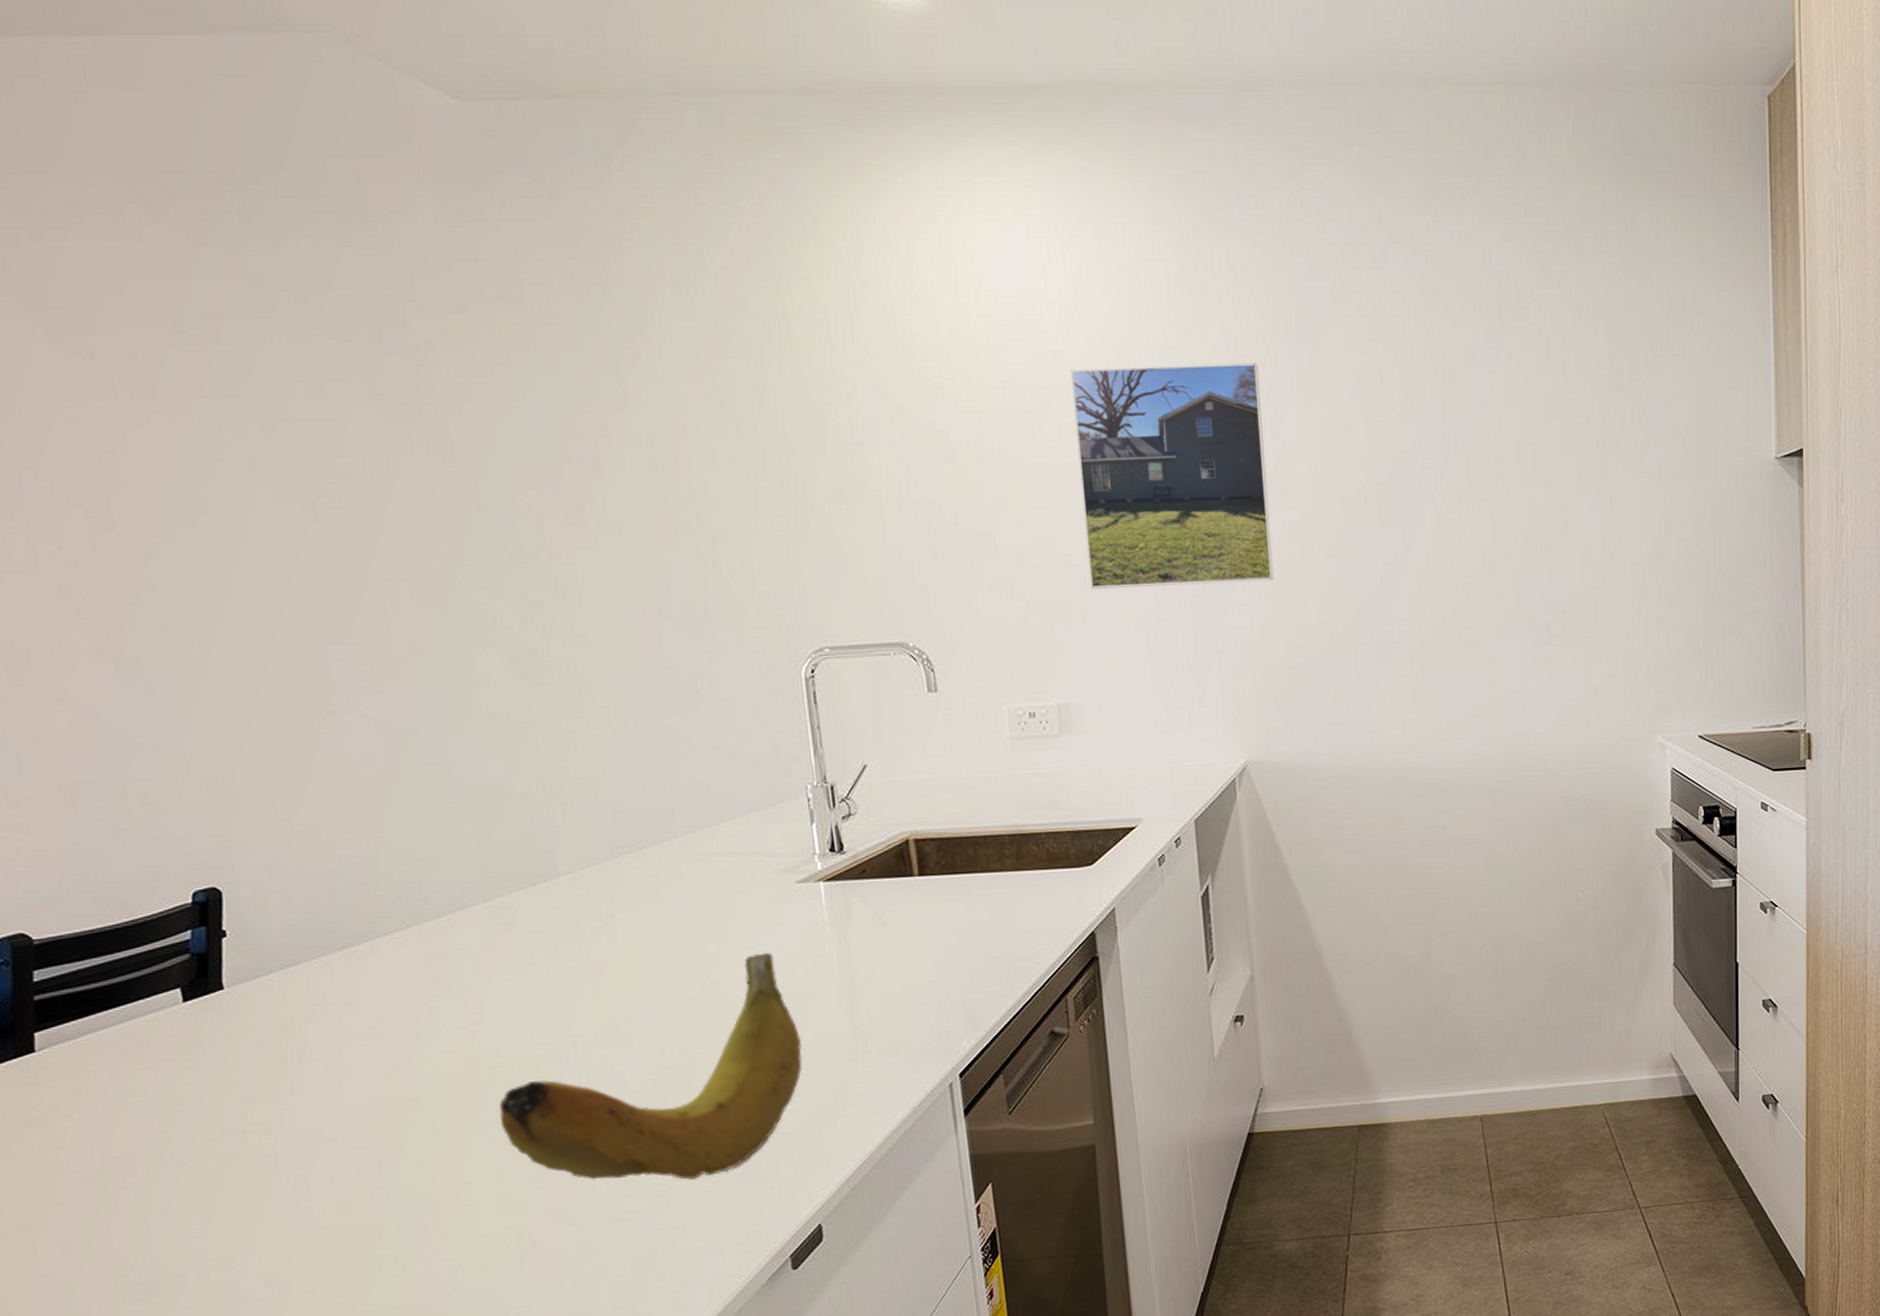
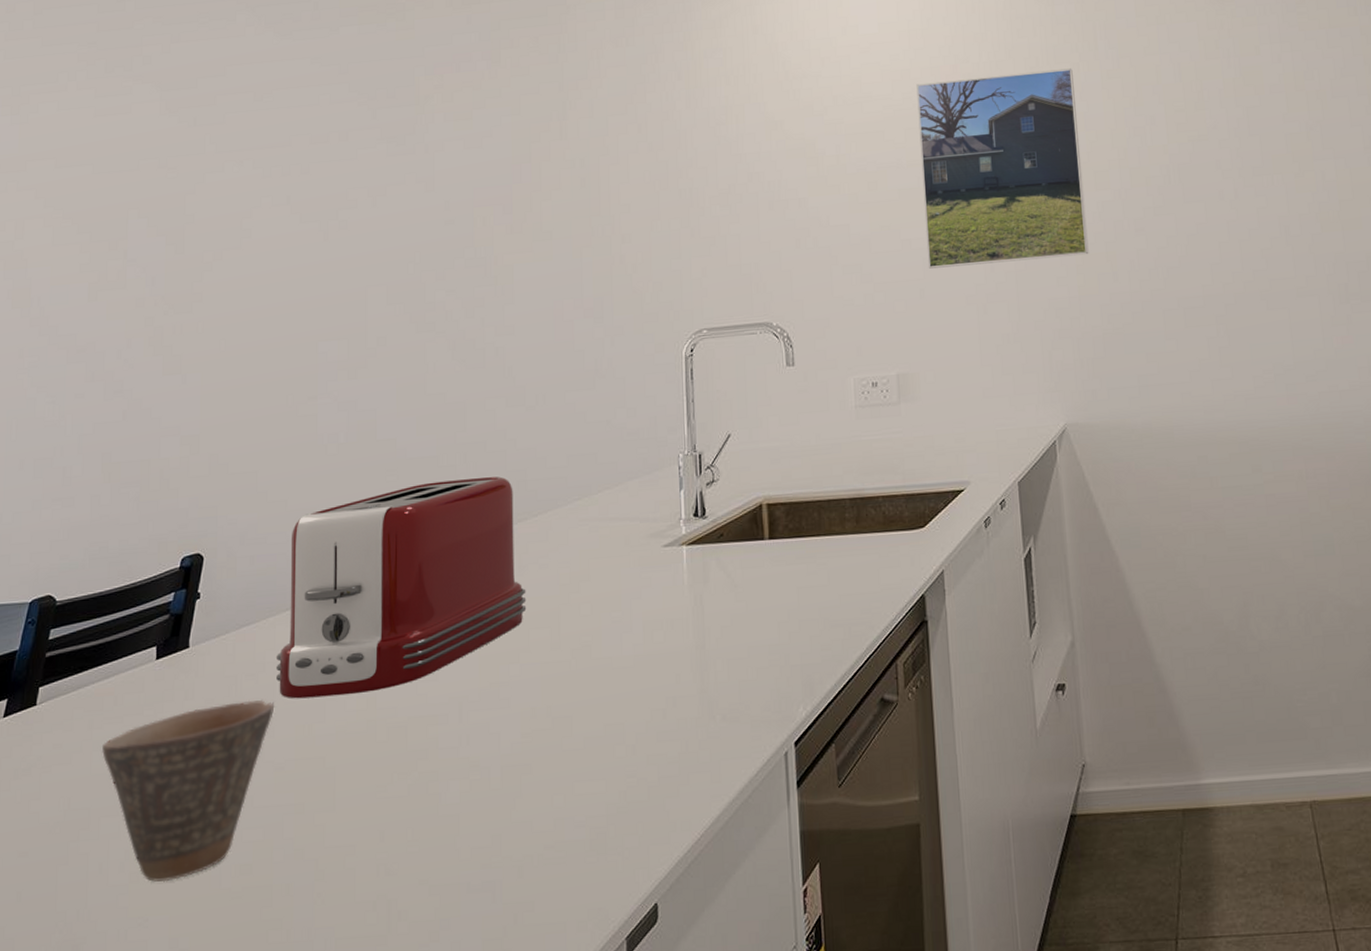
cup: none [134,1041,347,1225] -> present [102,699,275,882]
toaster: none [332,806,641,1041] -> present [275,476,527,699]
fruit: present [498,952,803,1180] -> none [388,615,655,849]

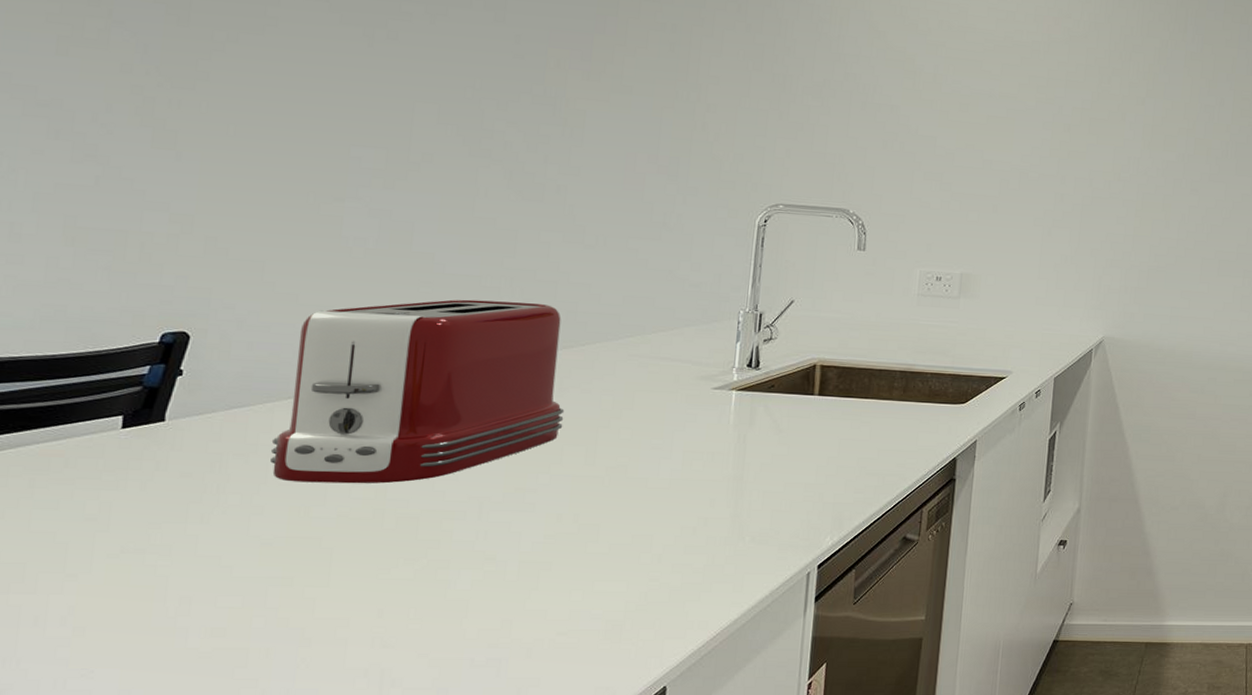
cup: present [102,699,275,882] -> none [45,478,267,638]
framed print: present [916,68,1089,269] -> none [1004,26,1162,202]

